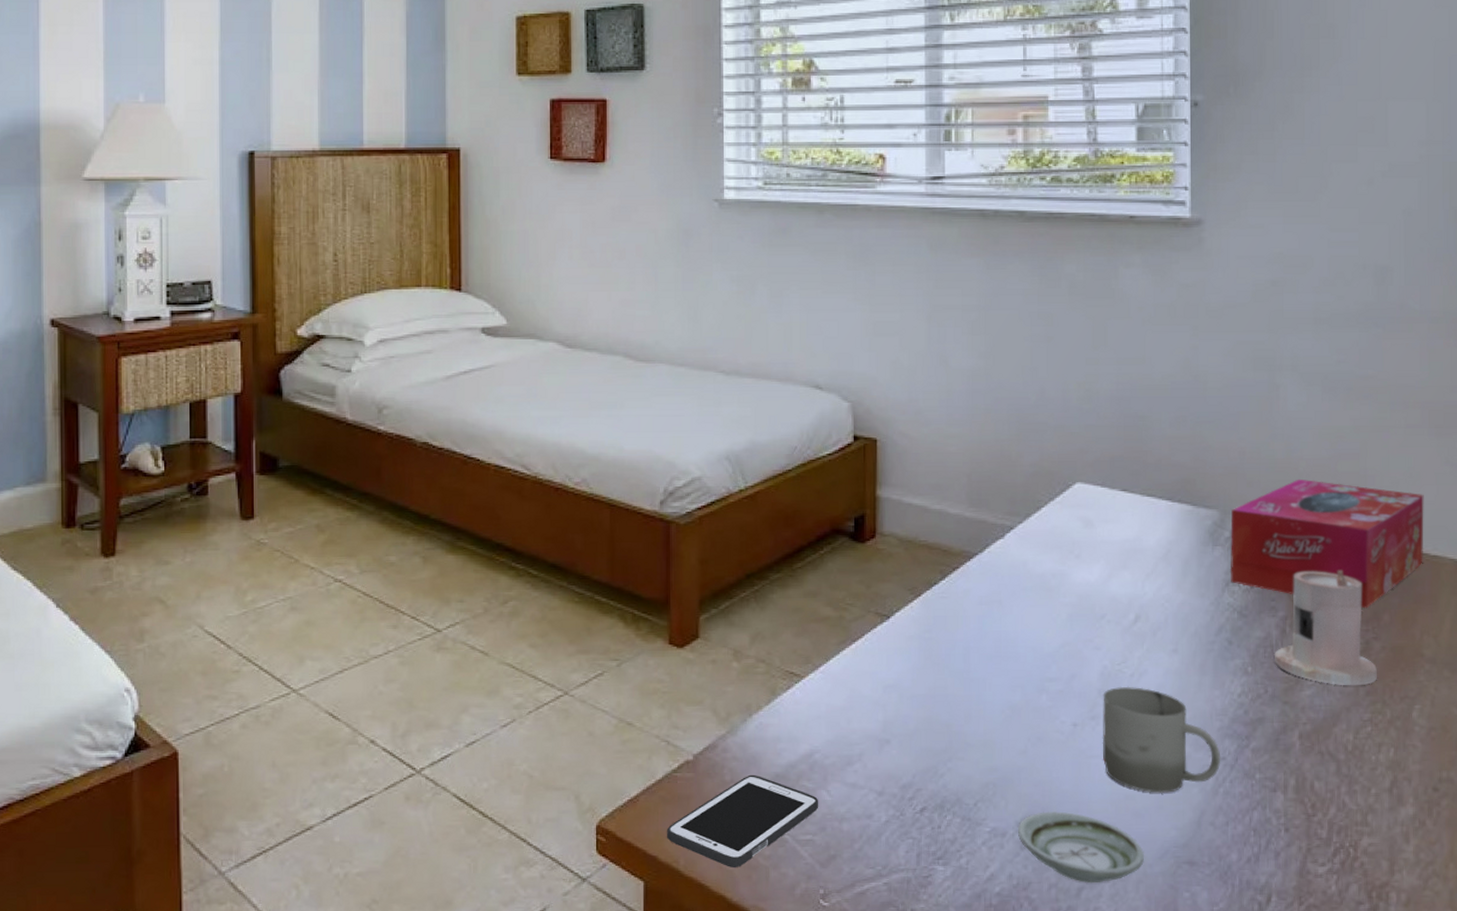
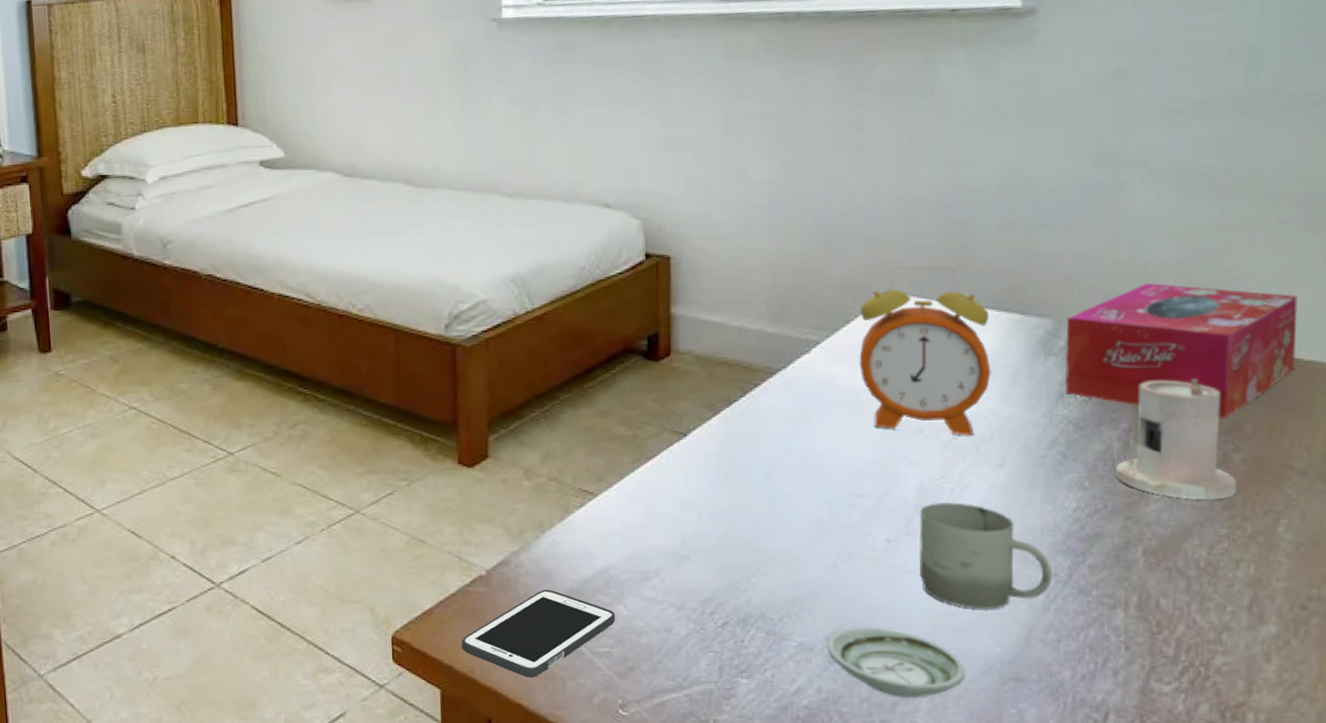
alarm clock: none [1049,457,1166,621] -> present [859,267,991,435]

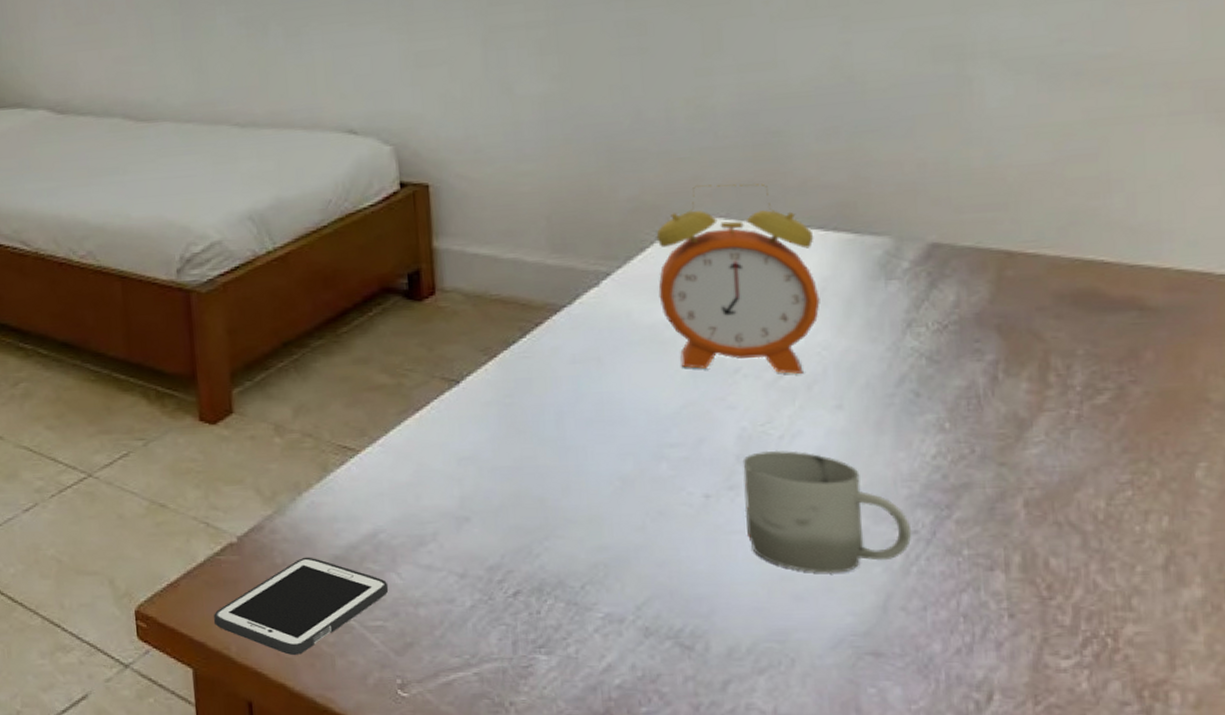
saucer: present [826,627,965,698] -> none [638,595,811,676]
tissue box: present [1064,282,1298,419] -> none [910,190,1205,346]
candle: present [1115,378,1236,499] -> none [981,299,1138,441]

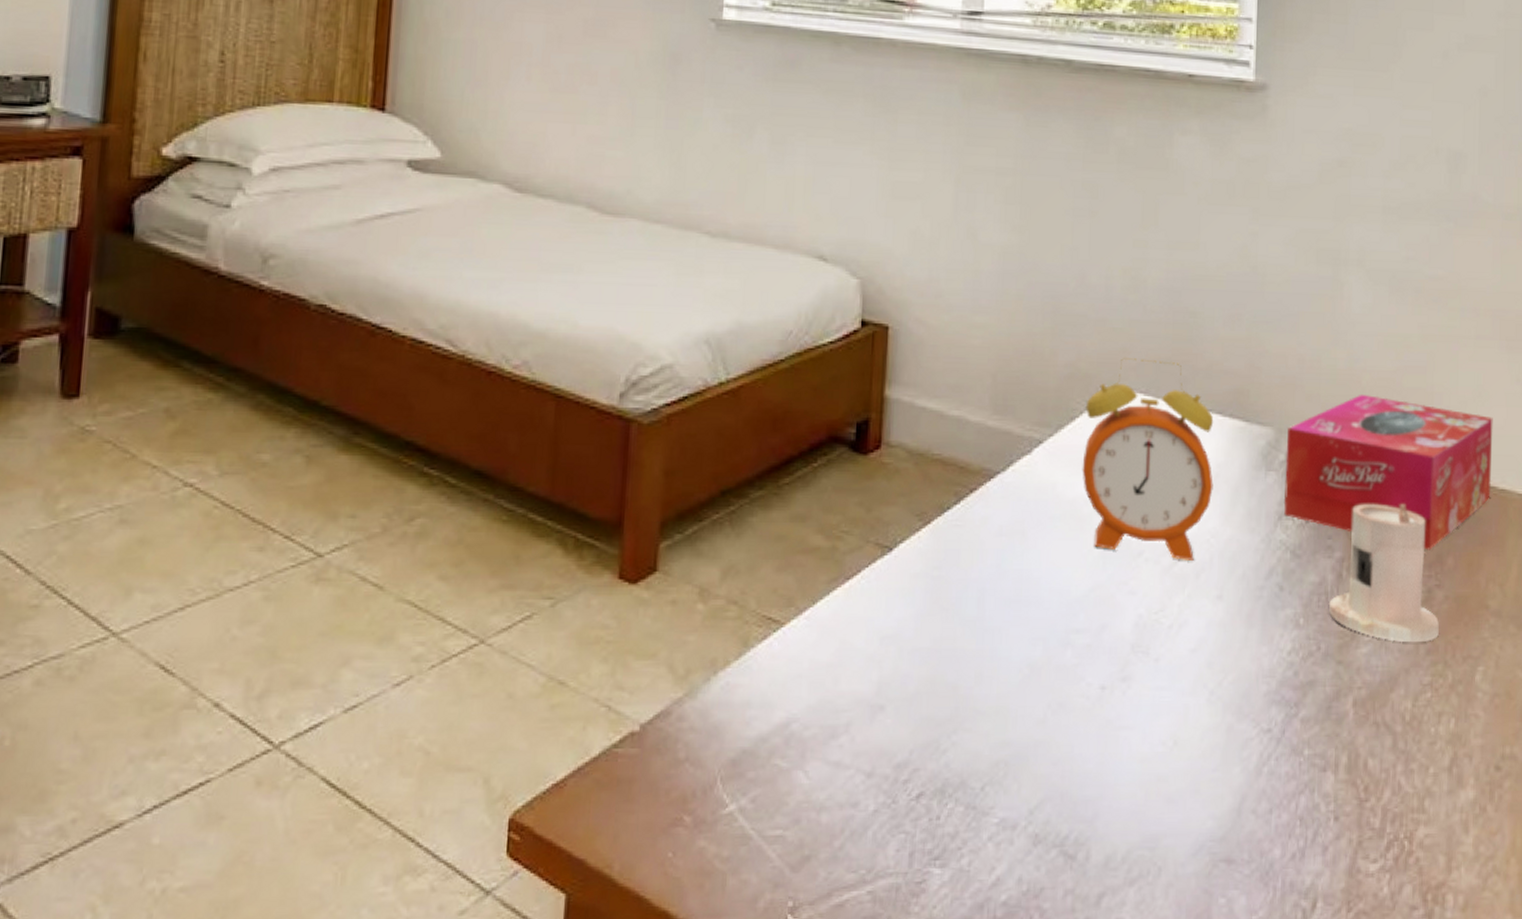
cell phone: present [214,557,389,655] -> none [600,750,794,874]
cup: present [742,450,912,573] -> none [1133,640,1267,773]
tissue box: none [910,190,1205,346] -> present [1283,394,1493,550]
candle: none [981,299,1138,441] -> present [1328,503,1439,642]

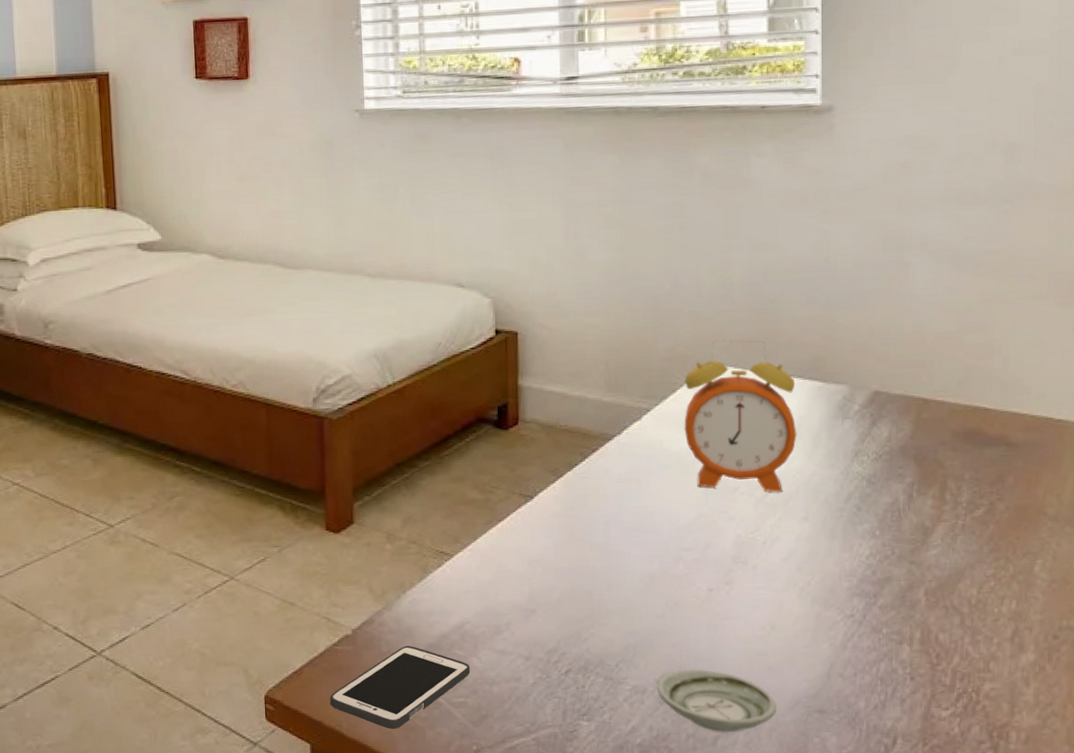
cell phone: none [600,750,794,874] -> present [330,645,471,729]
saucer: none [1030,797,1176,888] -> present [656,669,776,733]
tissue box: present [1283,394,1493,550] -> none [859,352,1049,472]
candle: present [1328,503,1439,642] -> none [901,436,1001,545]

